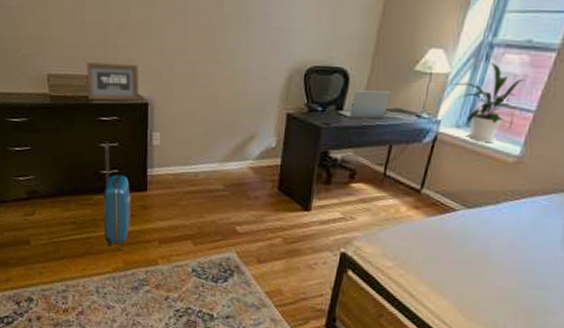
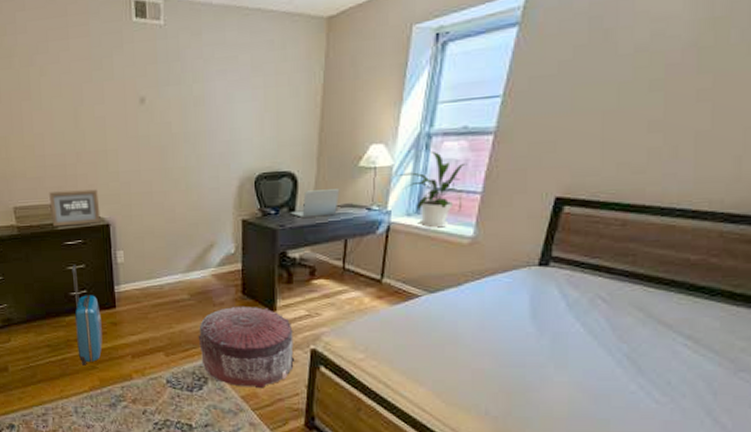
pouf: none [228,201,326,287] -> present [198,306,295,389]

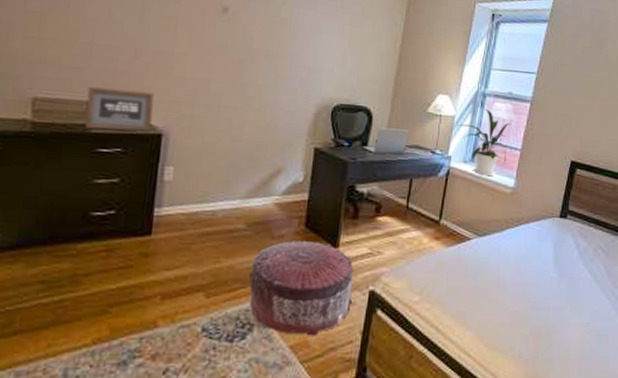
suitcase: present [71,263,103,366] -> none [85,176,130,310]

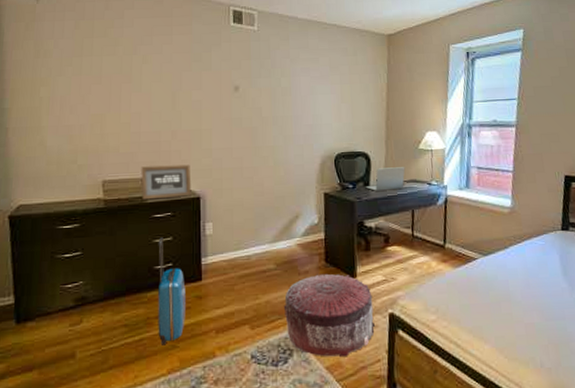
suitcase: none [85,176,130,310] -> present [157,236,186,346]
house plant: present [457,108,512,177] -> none [448,138,500,200]

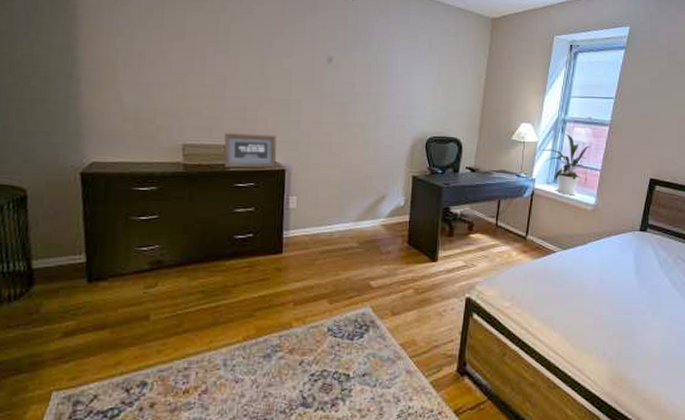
suitcase: present [157,236,186,346] -> none [235,206,266,313]
pouf: present [283,273,376,358] -> none [363,255,452,336]
laptop: present [365,167,406,191] -> none [454,156,496,179]
house plant: none [448,138,500,200] -> present [539,133,591,196]

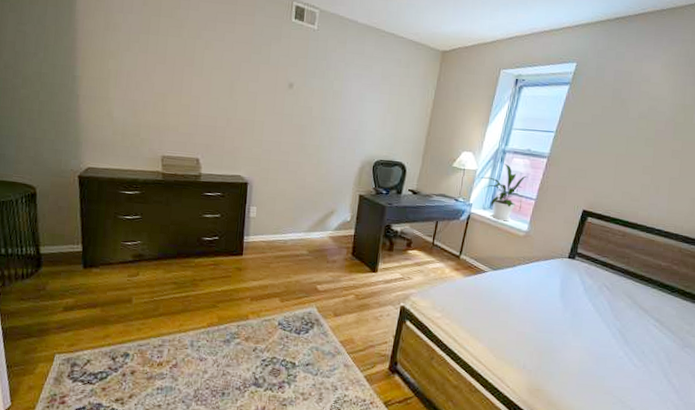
picture frame: present [224,133,277,168] -> none [196,148,242,181]

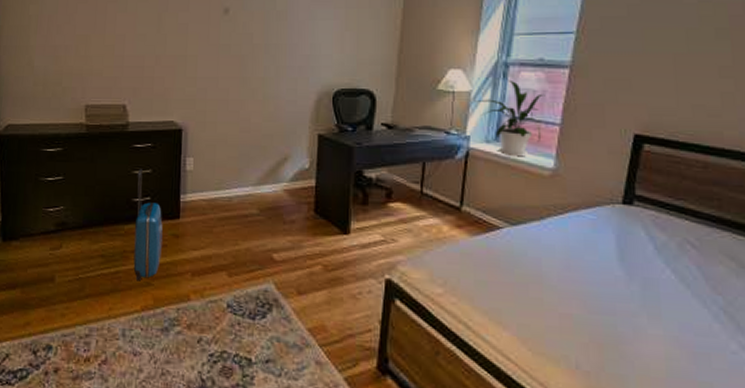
suitcase: none [201,212,228,304] -> present [133,168,163,281]

